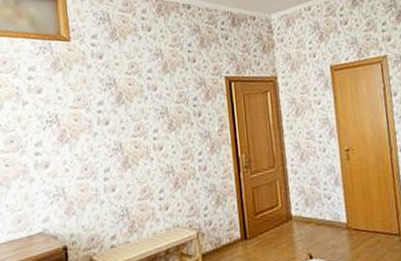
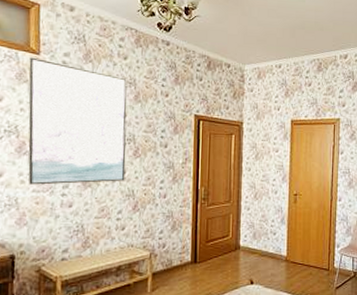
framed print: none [61,45,163,172] -> present [28,57,127,185]

